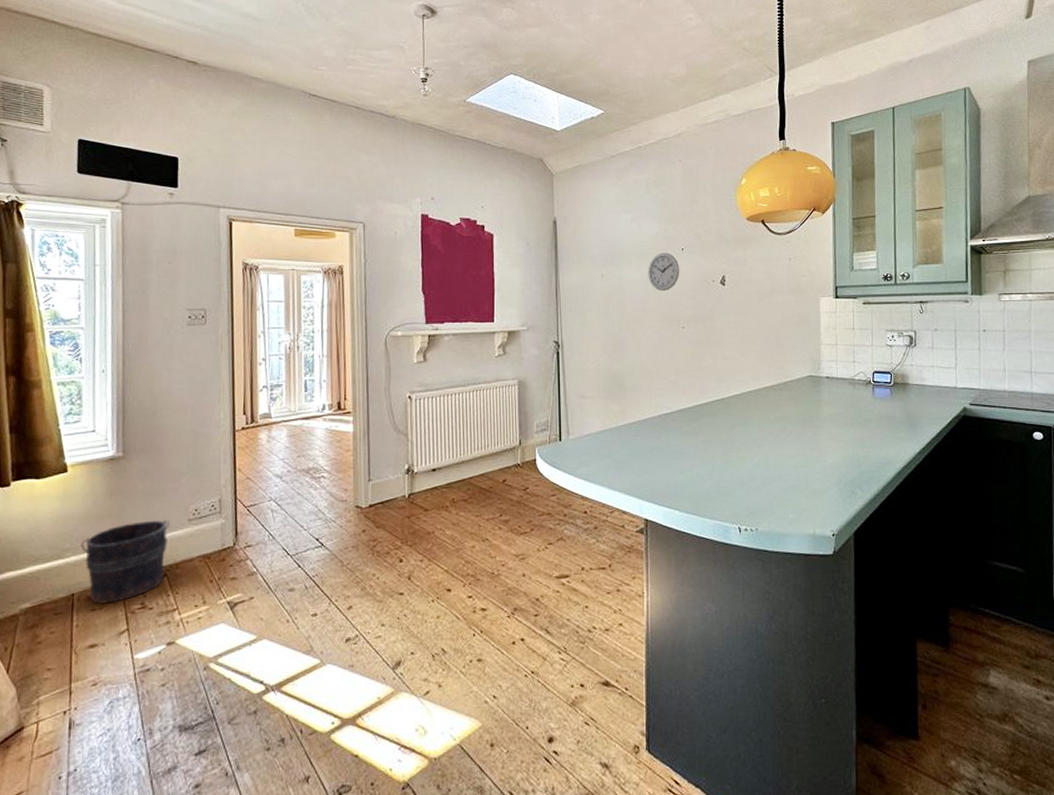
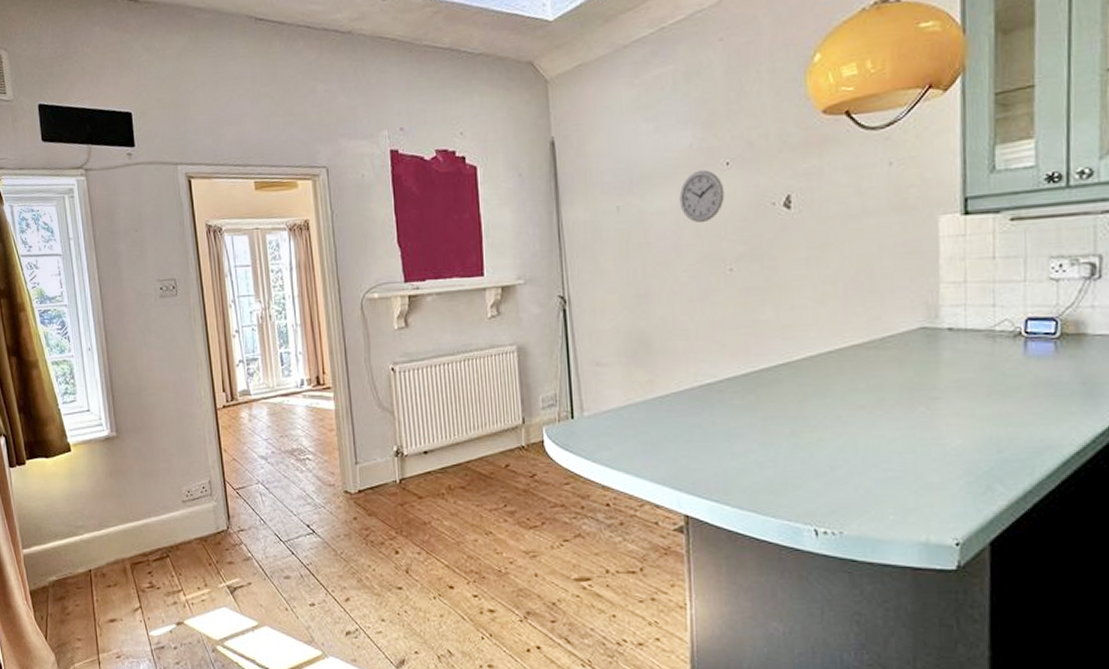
bucket: present [80,520,170,604] -> none [91,500,167,581]

